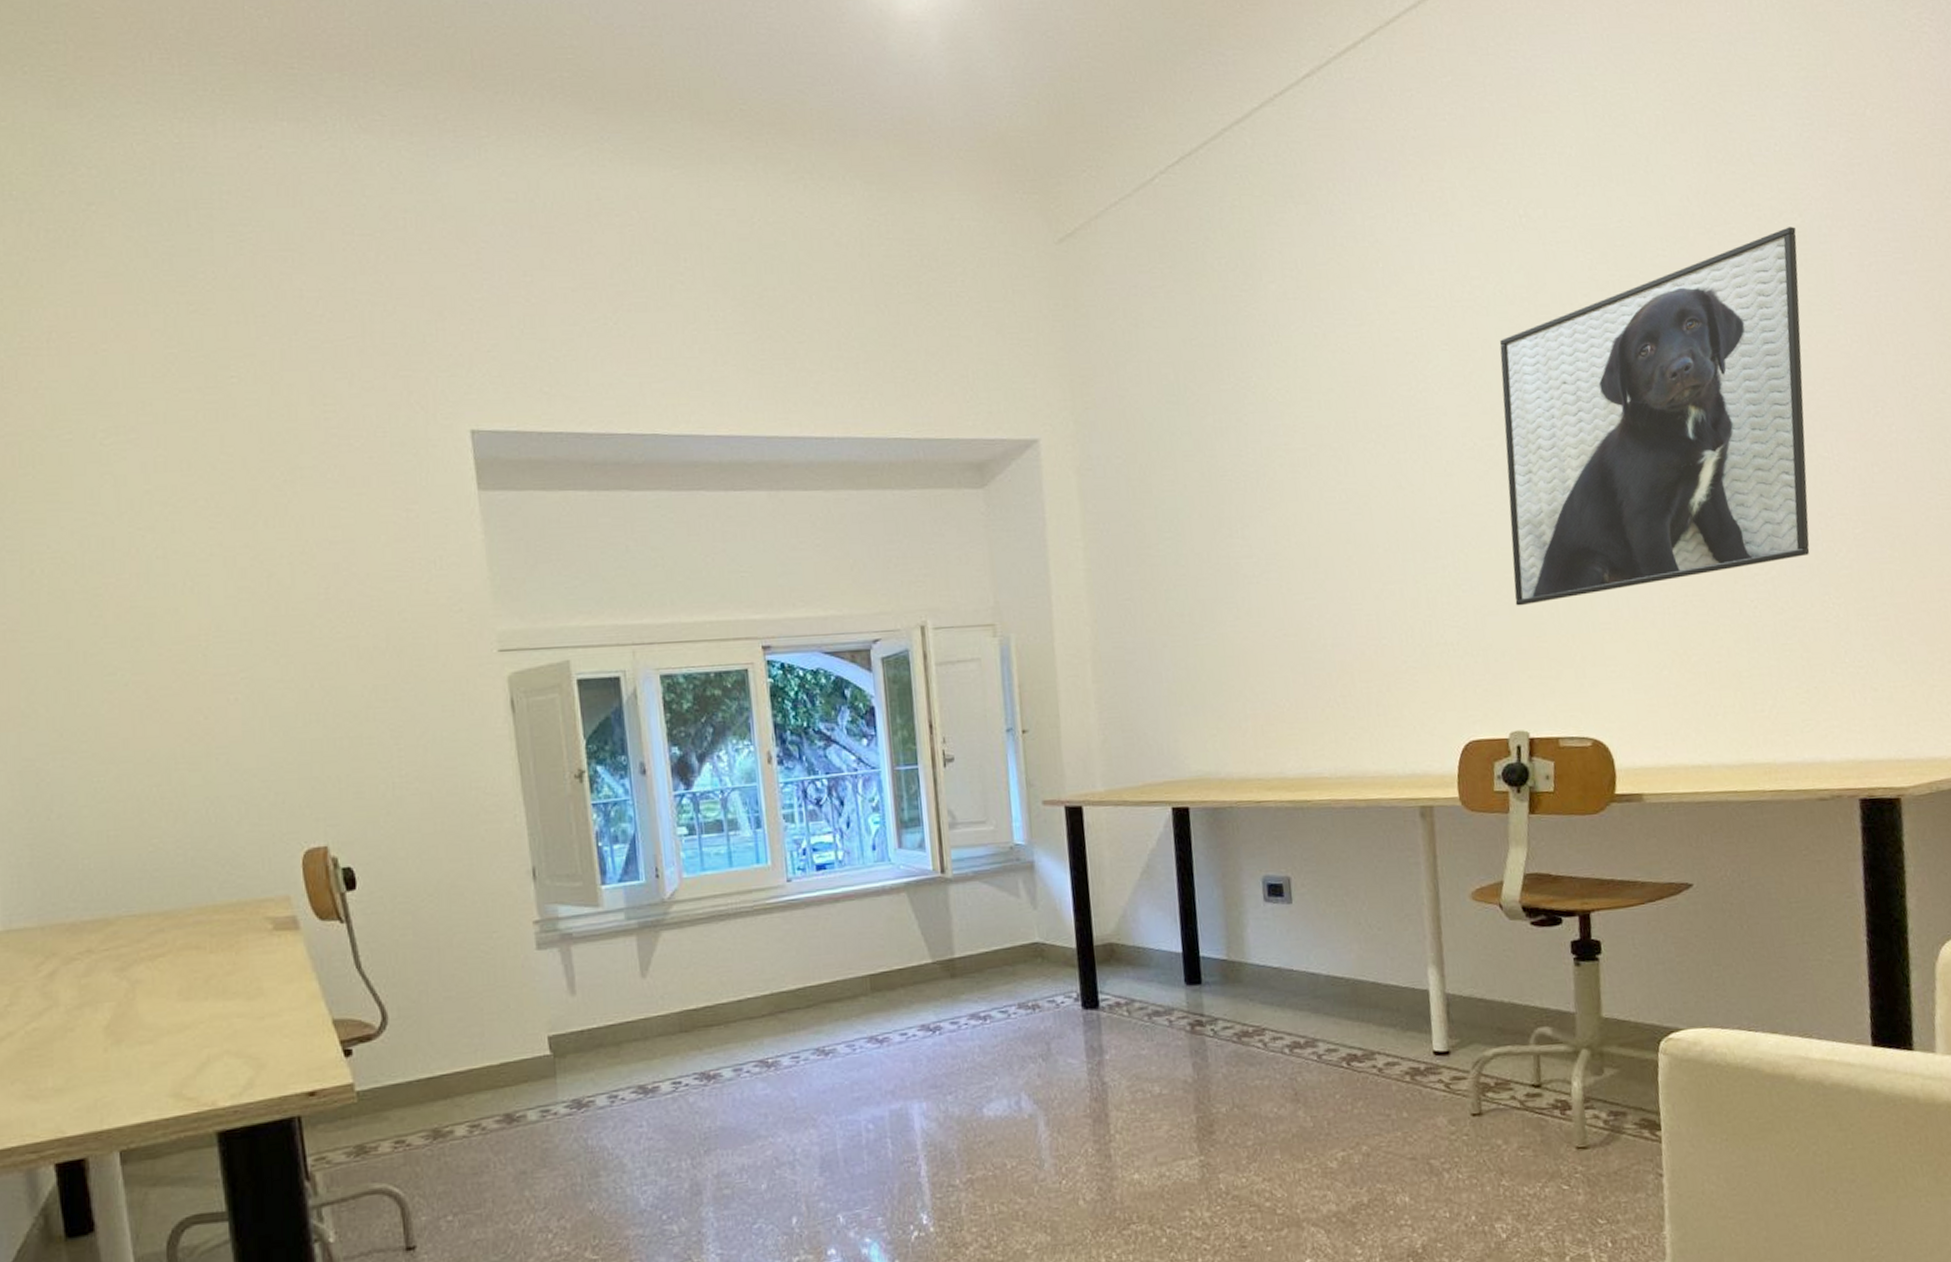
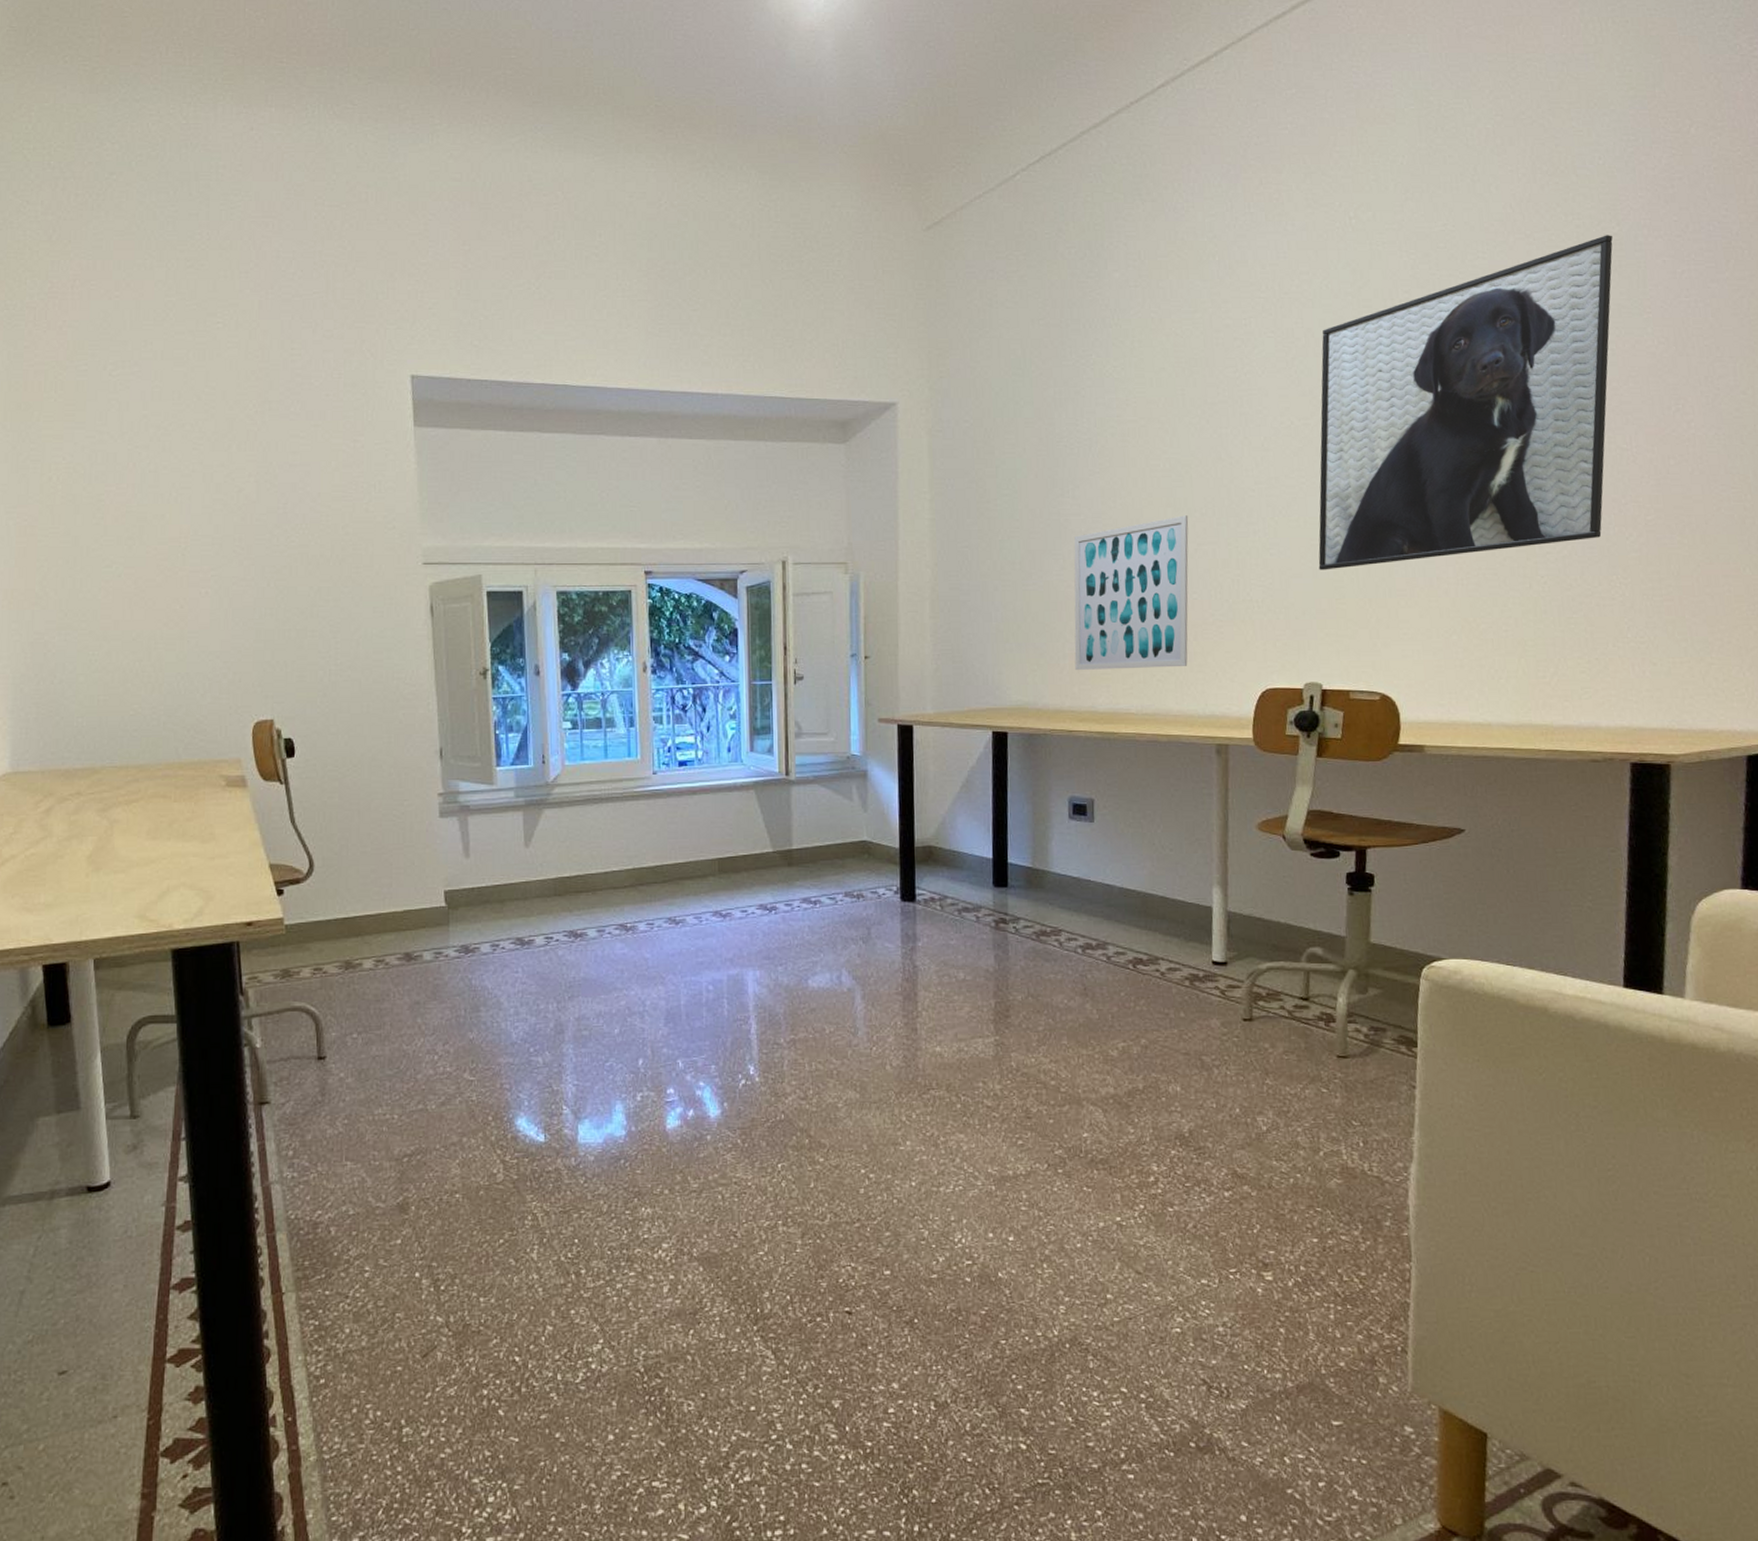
wall art: none [1247,552,1382,732] -> present [1074,515,1189,670]

